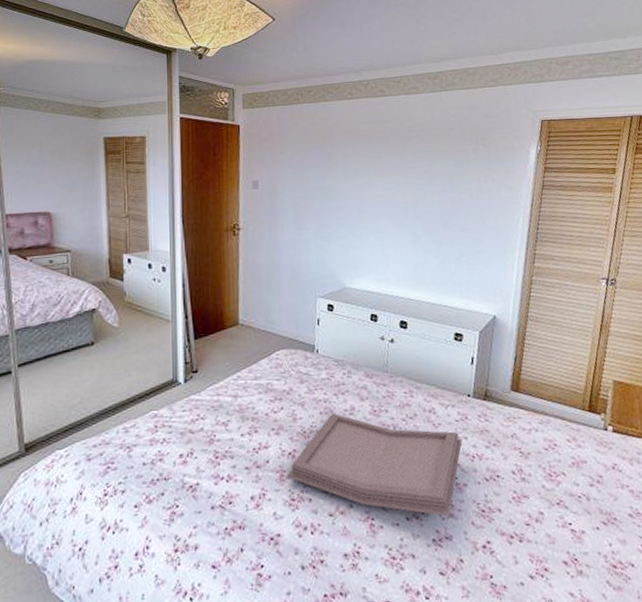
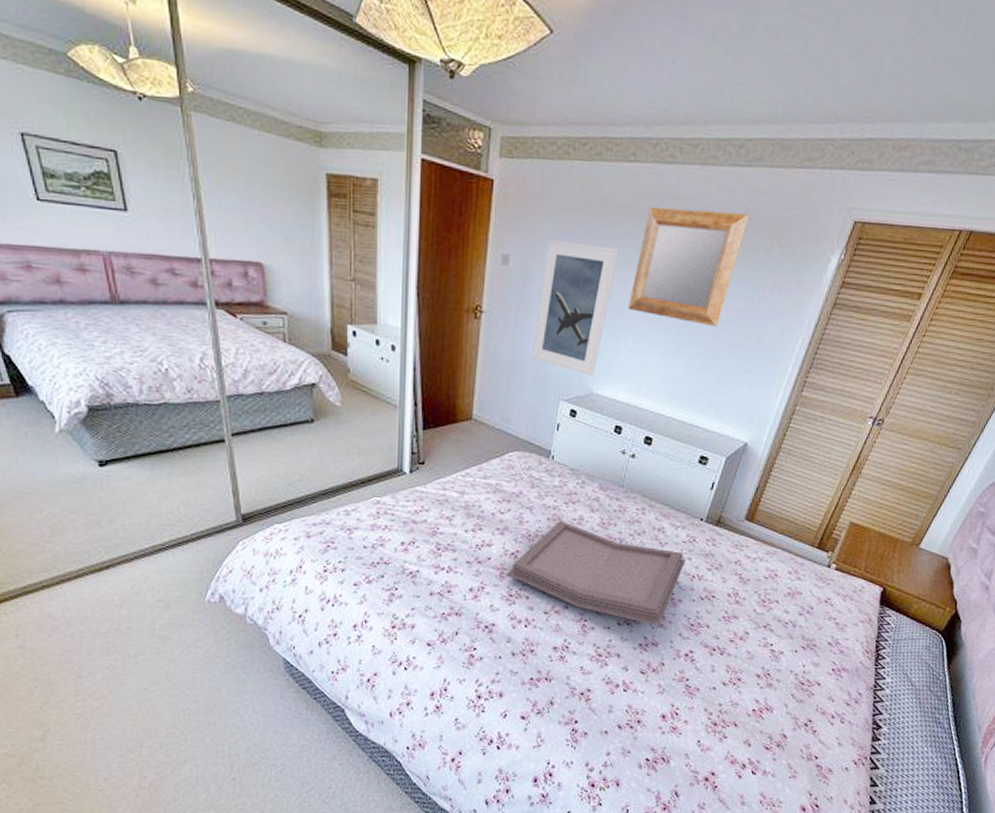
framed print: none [286,164,350,273] -> present [531,240,619,377]
mirror: none [365,125,454,217] -> present [628,206,750,327]

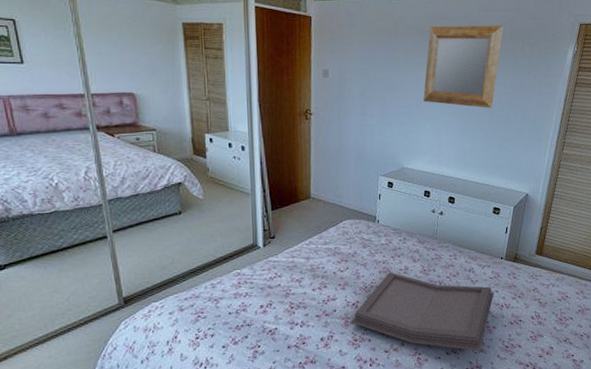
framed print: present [531,240,619,377] -> none [353,56,411,155]

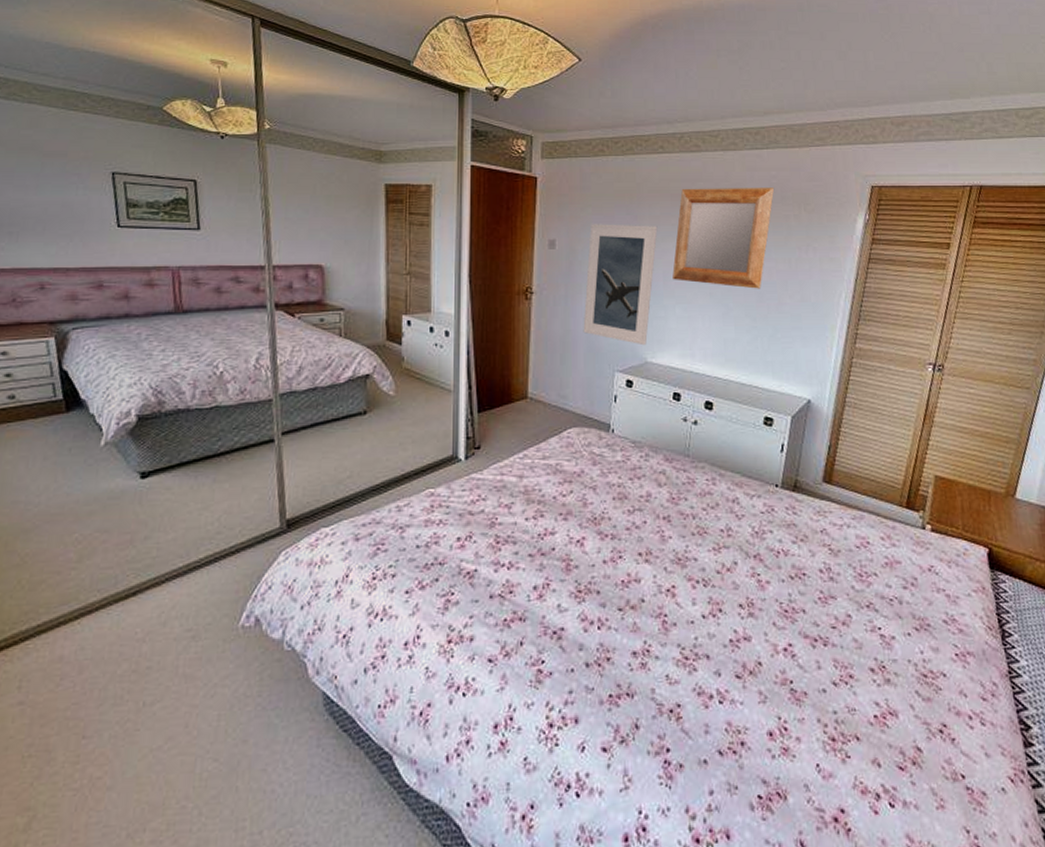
serving tray: present [351,272,494,352] -> none [574,499,767,616]
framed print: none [353,56,411,155] -> present [583,224,658,346]

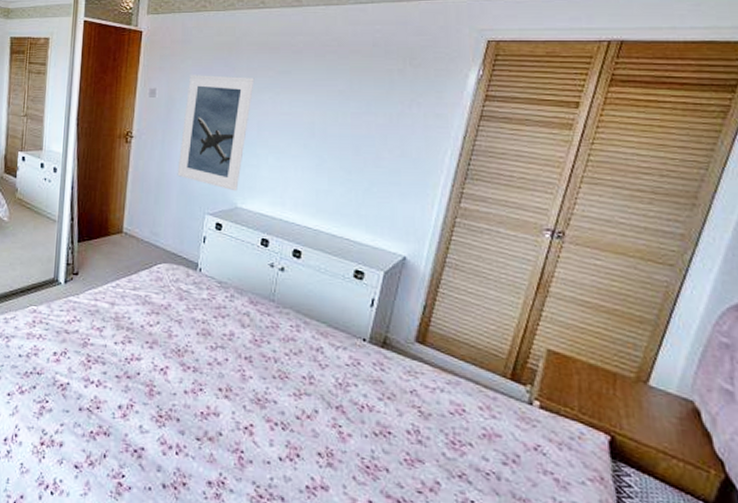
mirror: present [672,188,775,289] -> none [267,42,378,142]

